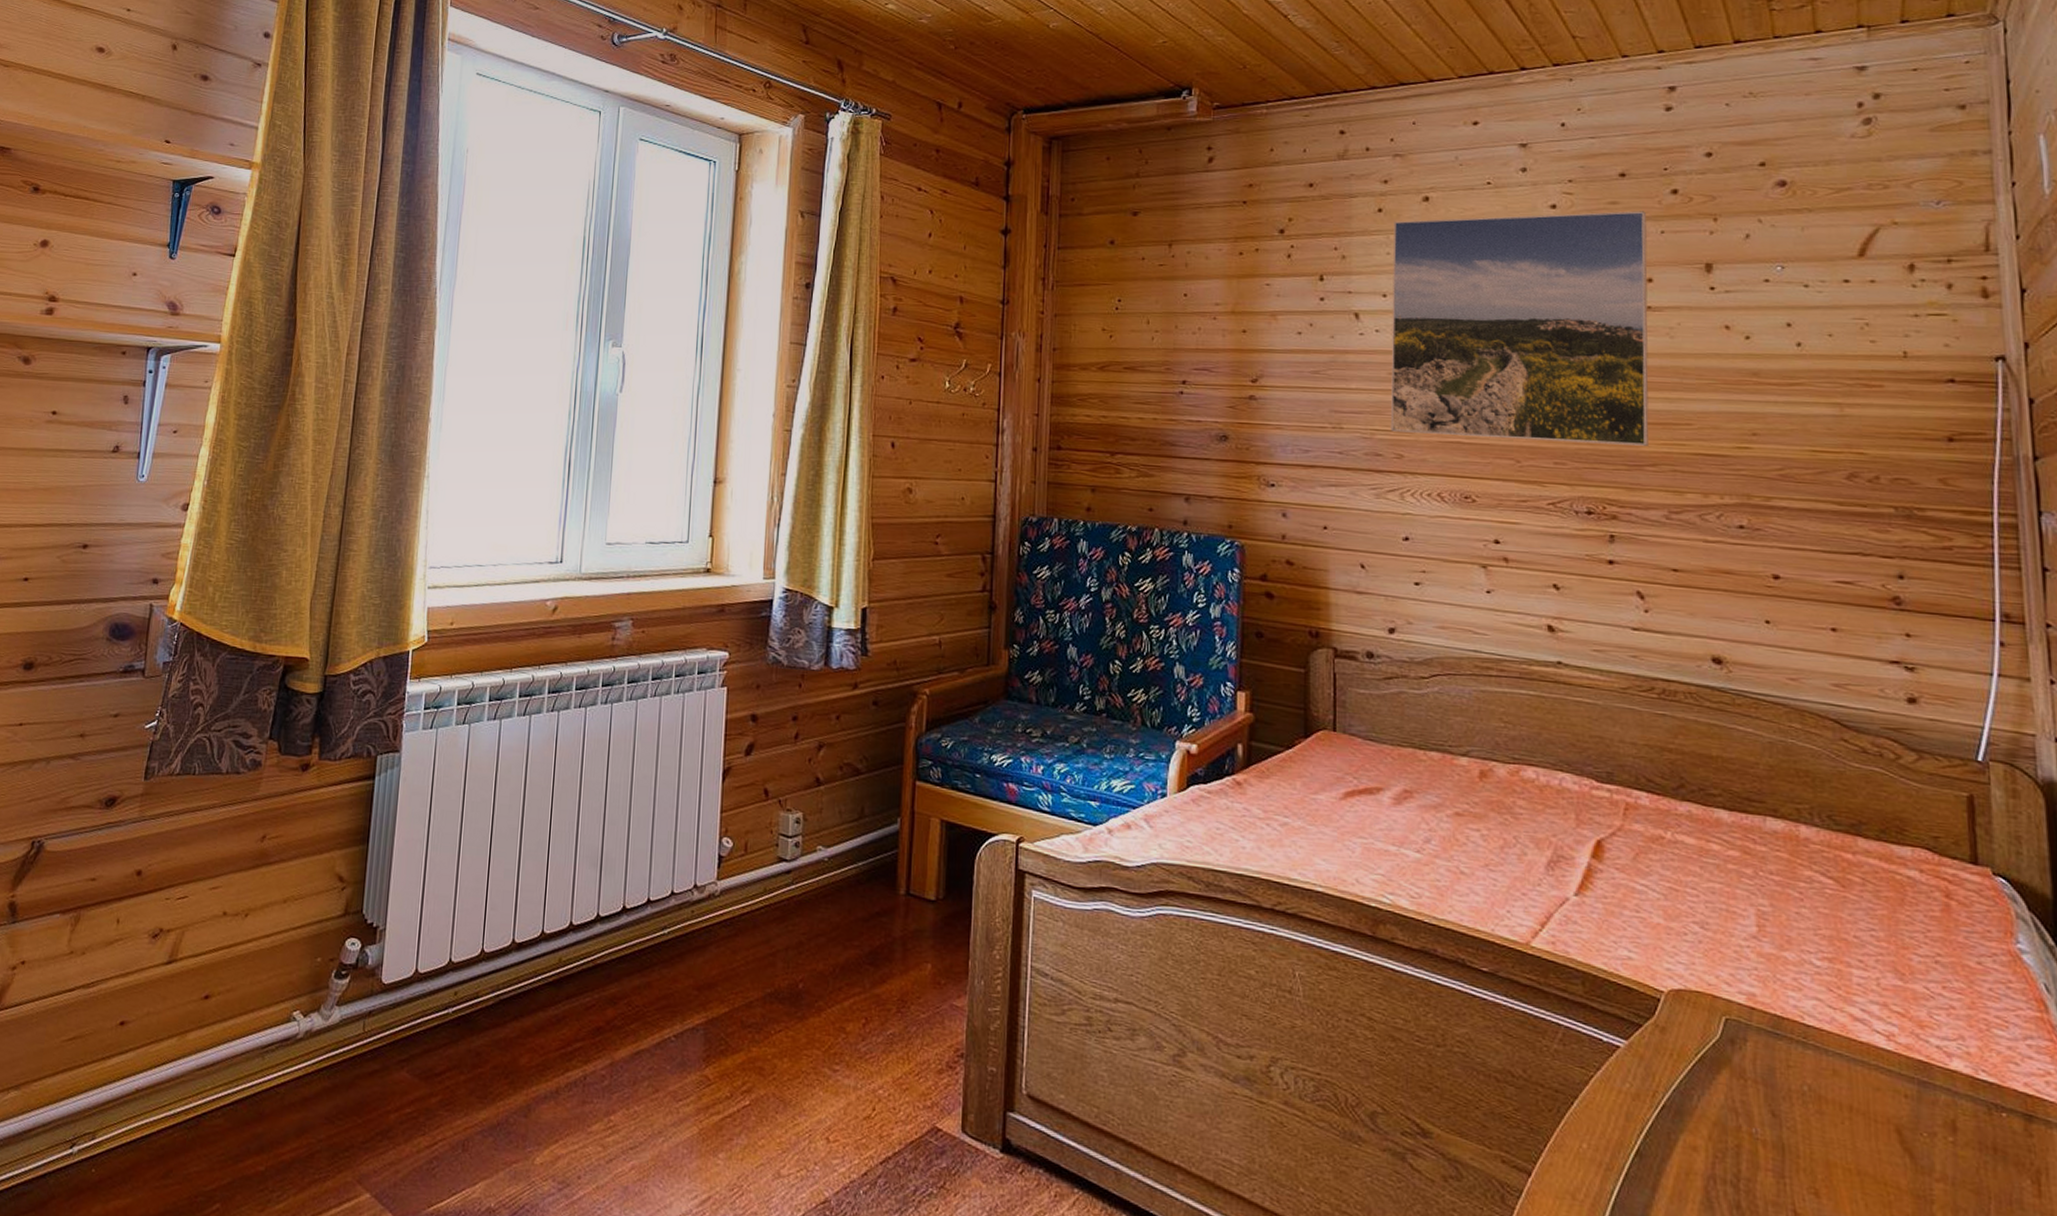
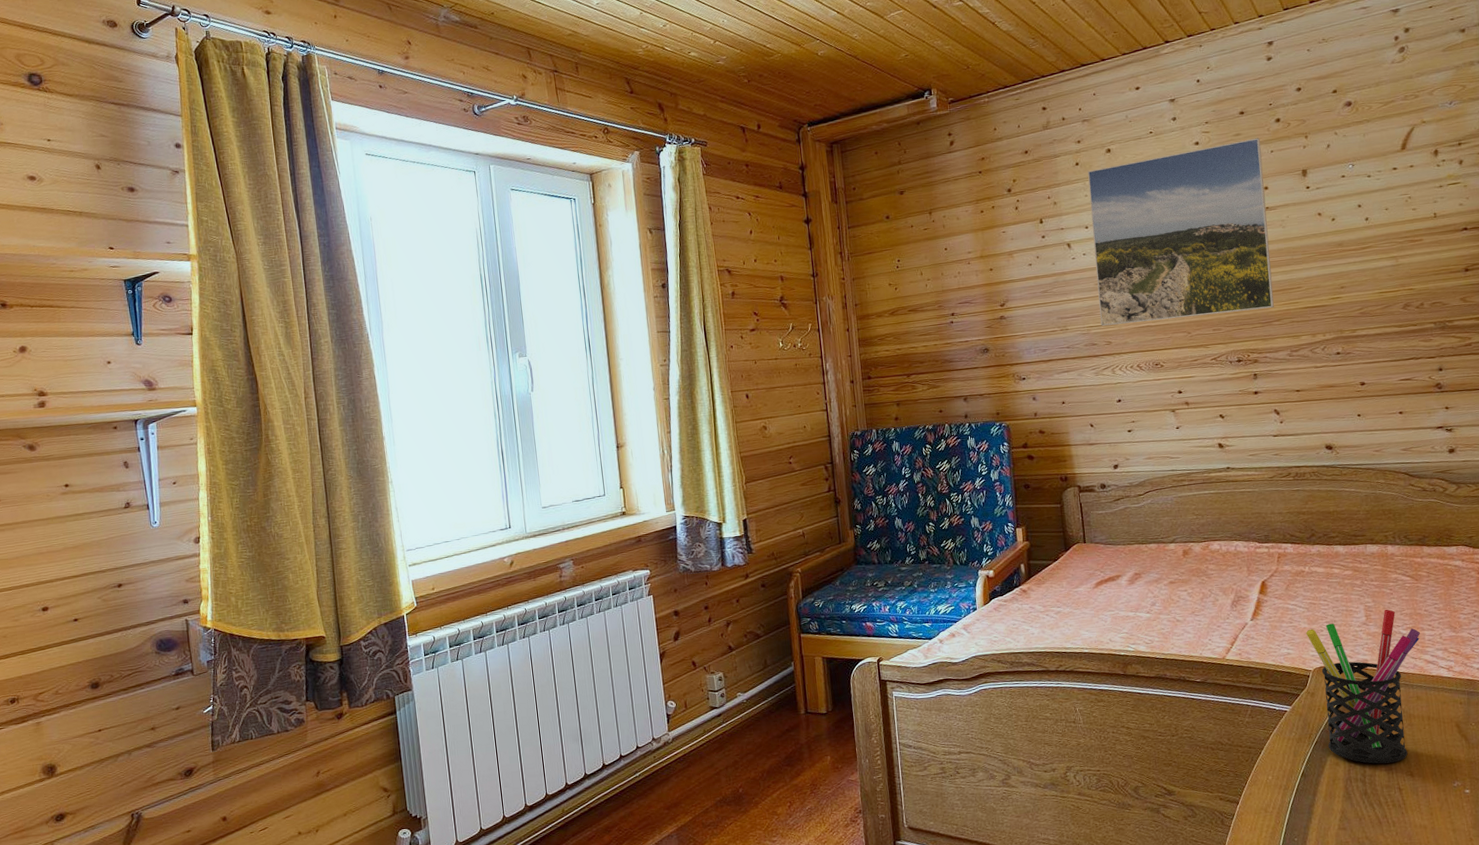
pen holder: none [1659,921,1846,1168] -> present [1305,609,1421,764]

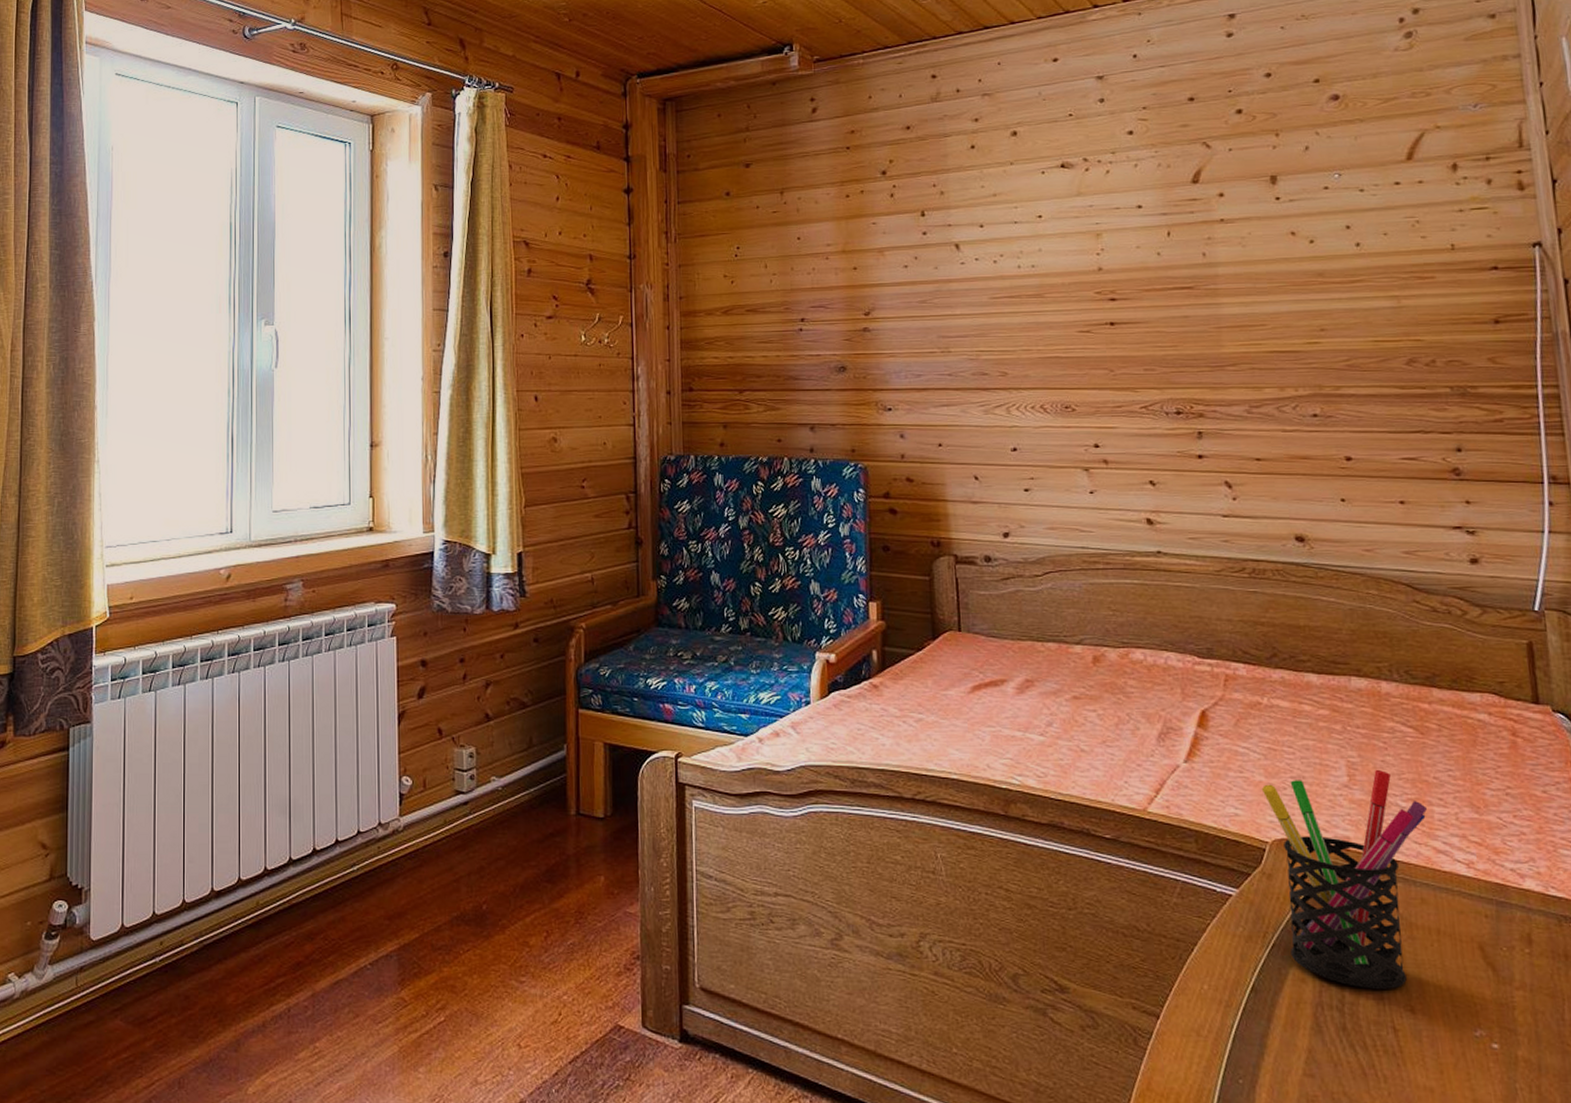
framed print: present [1087,138,1274,326] -> none [986,131,1228,352]

